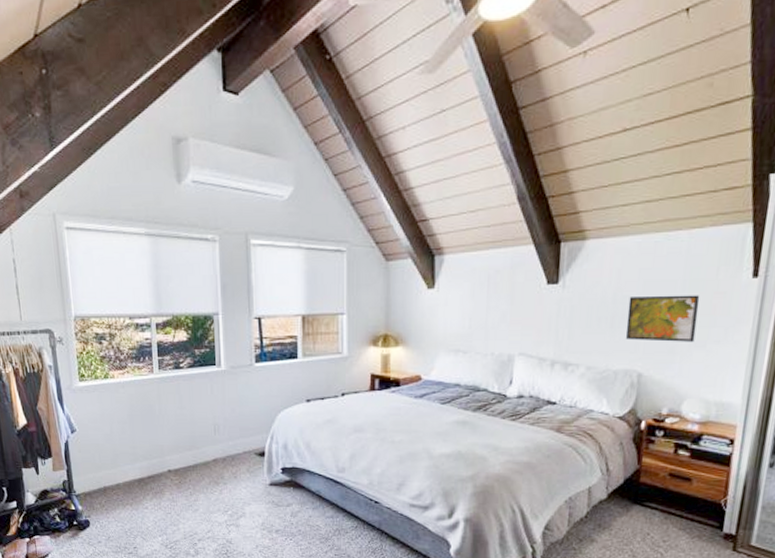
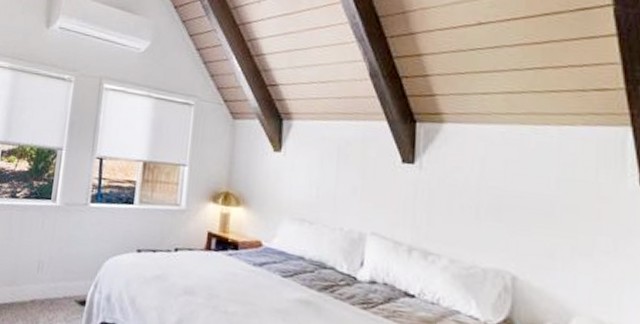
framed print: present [625,295,700,342] -> none [493,188,579,249]

